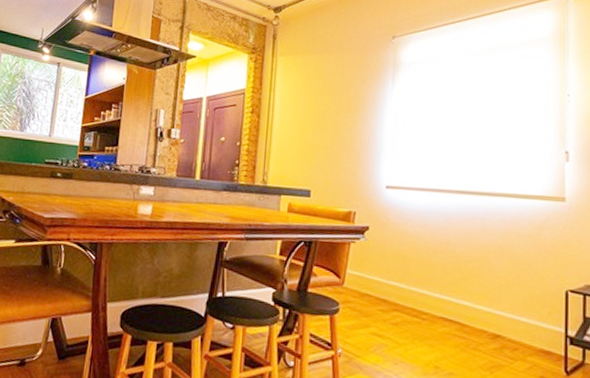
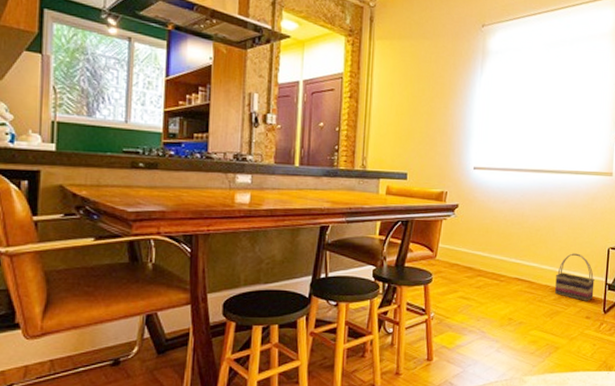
basket: none [494,293,549,356] -> present [555,253,595,301]

